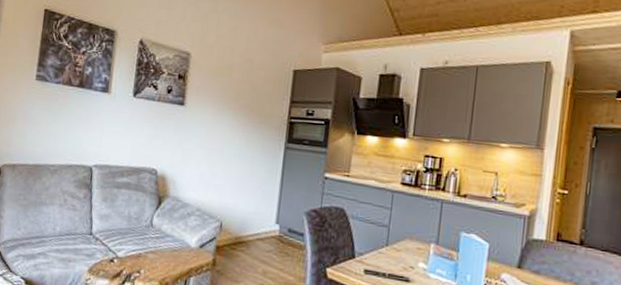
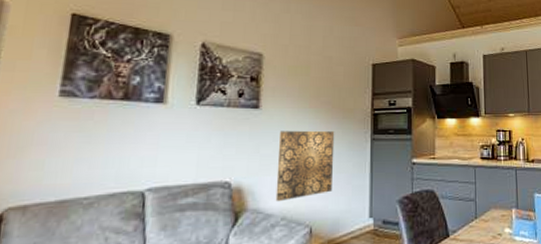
wall art: none [193,128,251,194] -> present [275,130,335,202]

